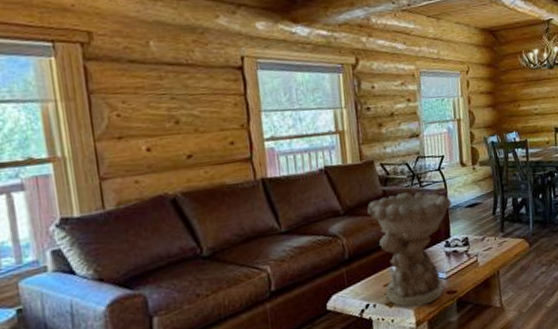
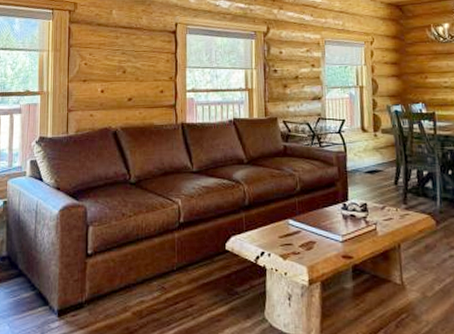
decorative bowl: present [367,192,452,307] -> none [268,151,351,264]

